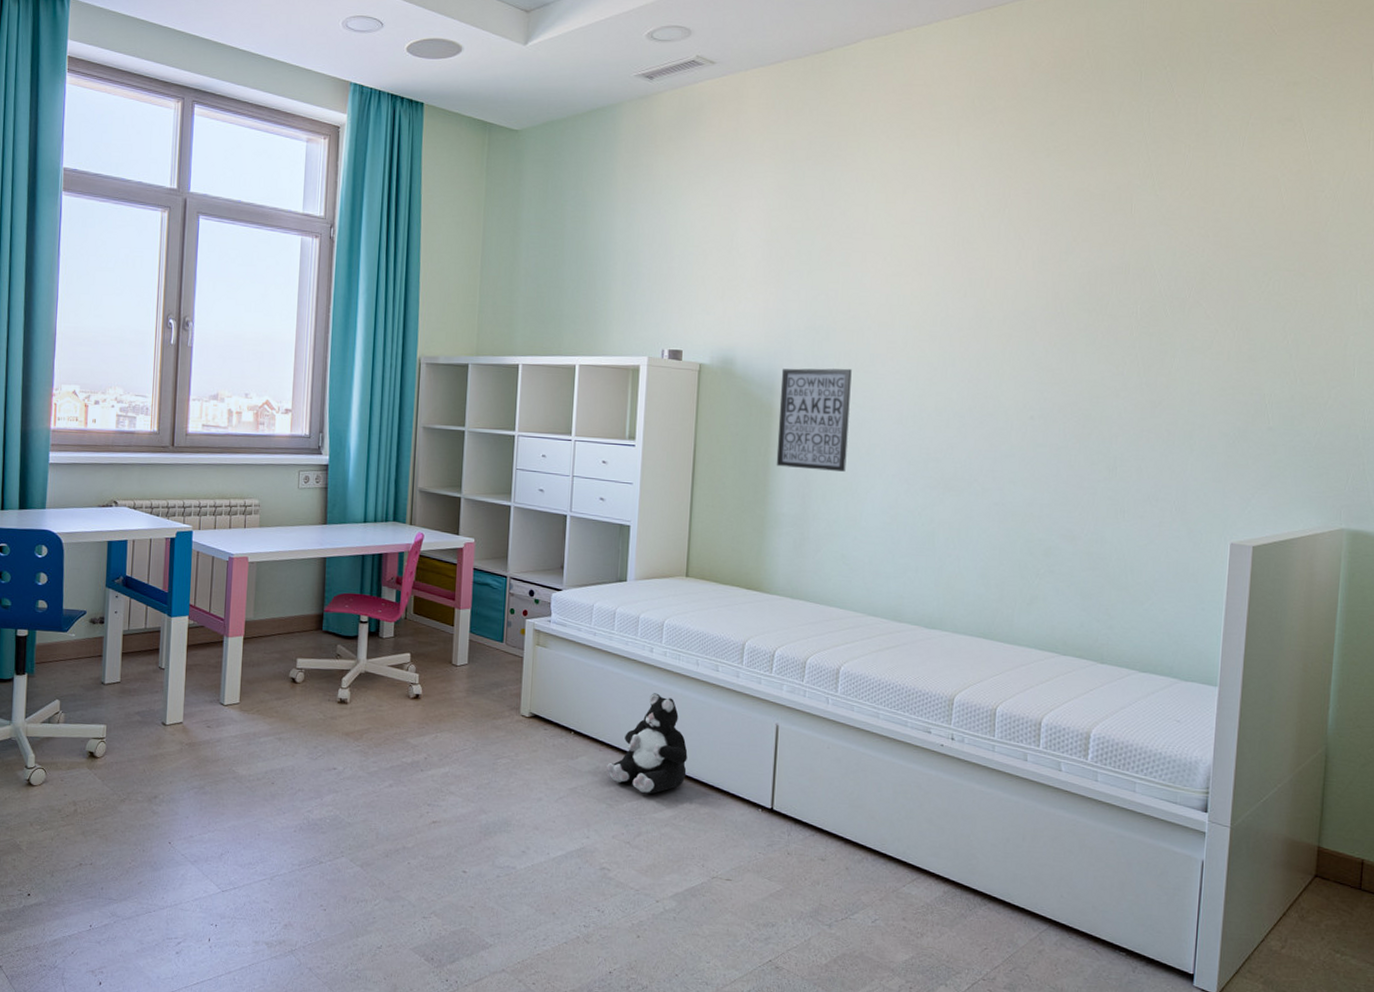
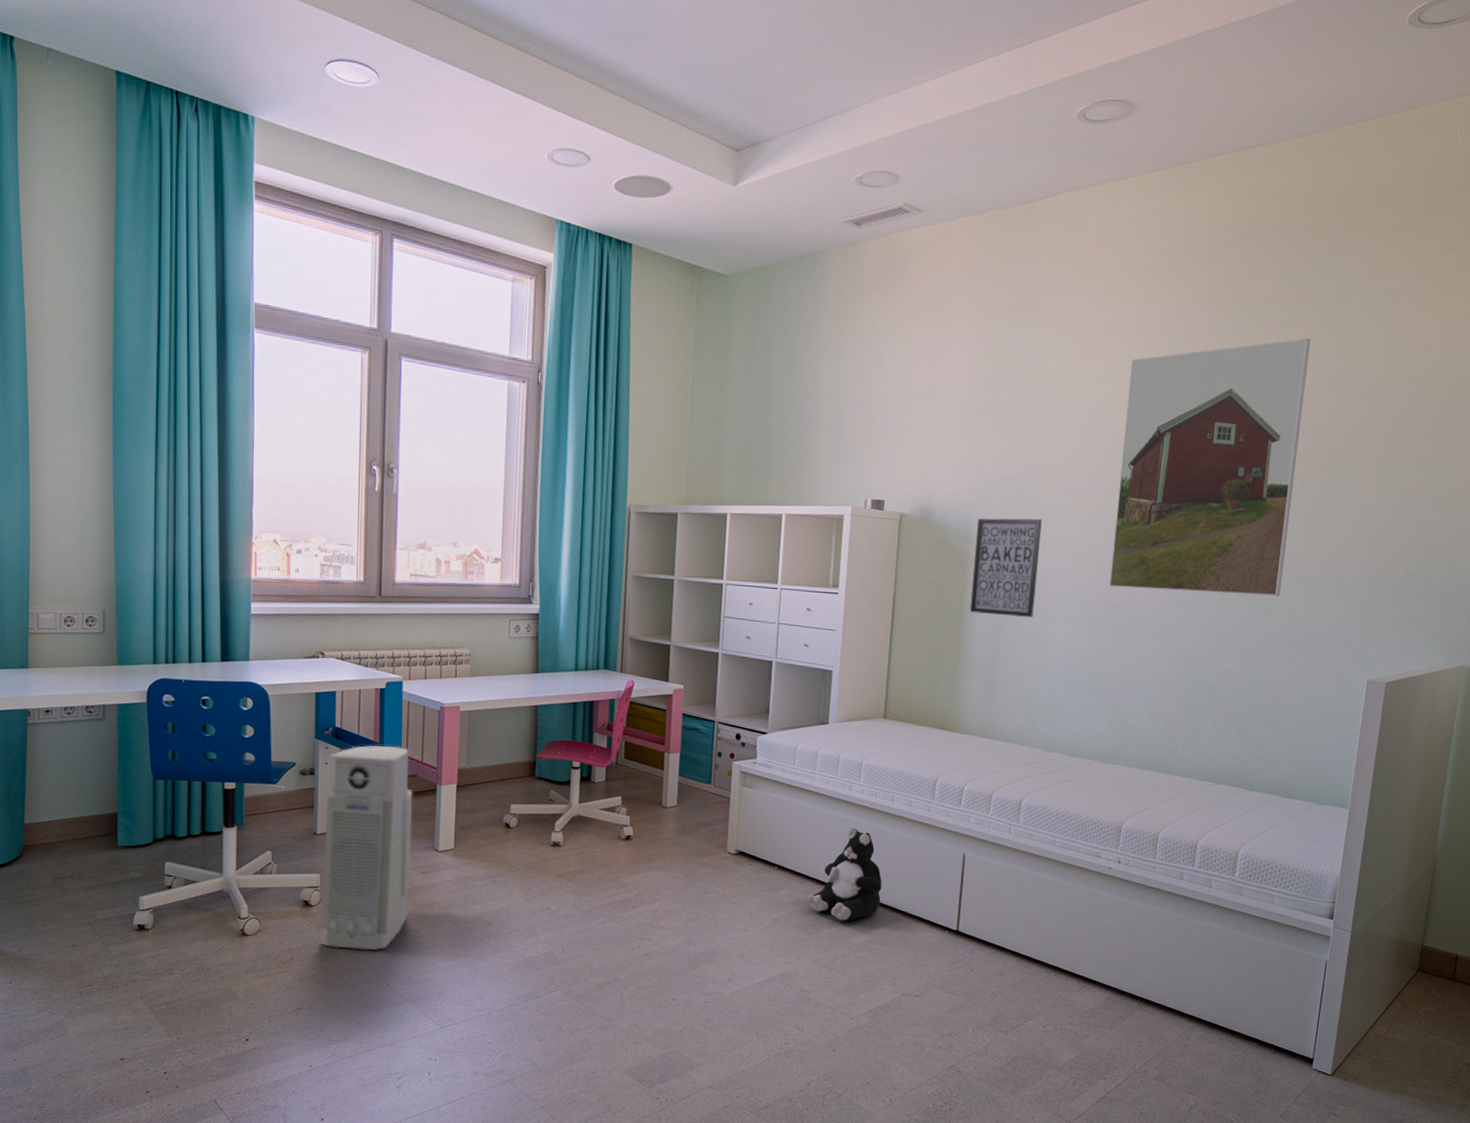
air purifier: none [104,595,200,806] -> present [320,745,413,951]
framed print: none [928,179,1141,451] -> present [1108,338,1311,596]

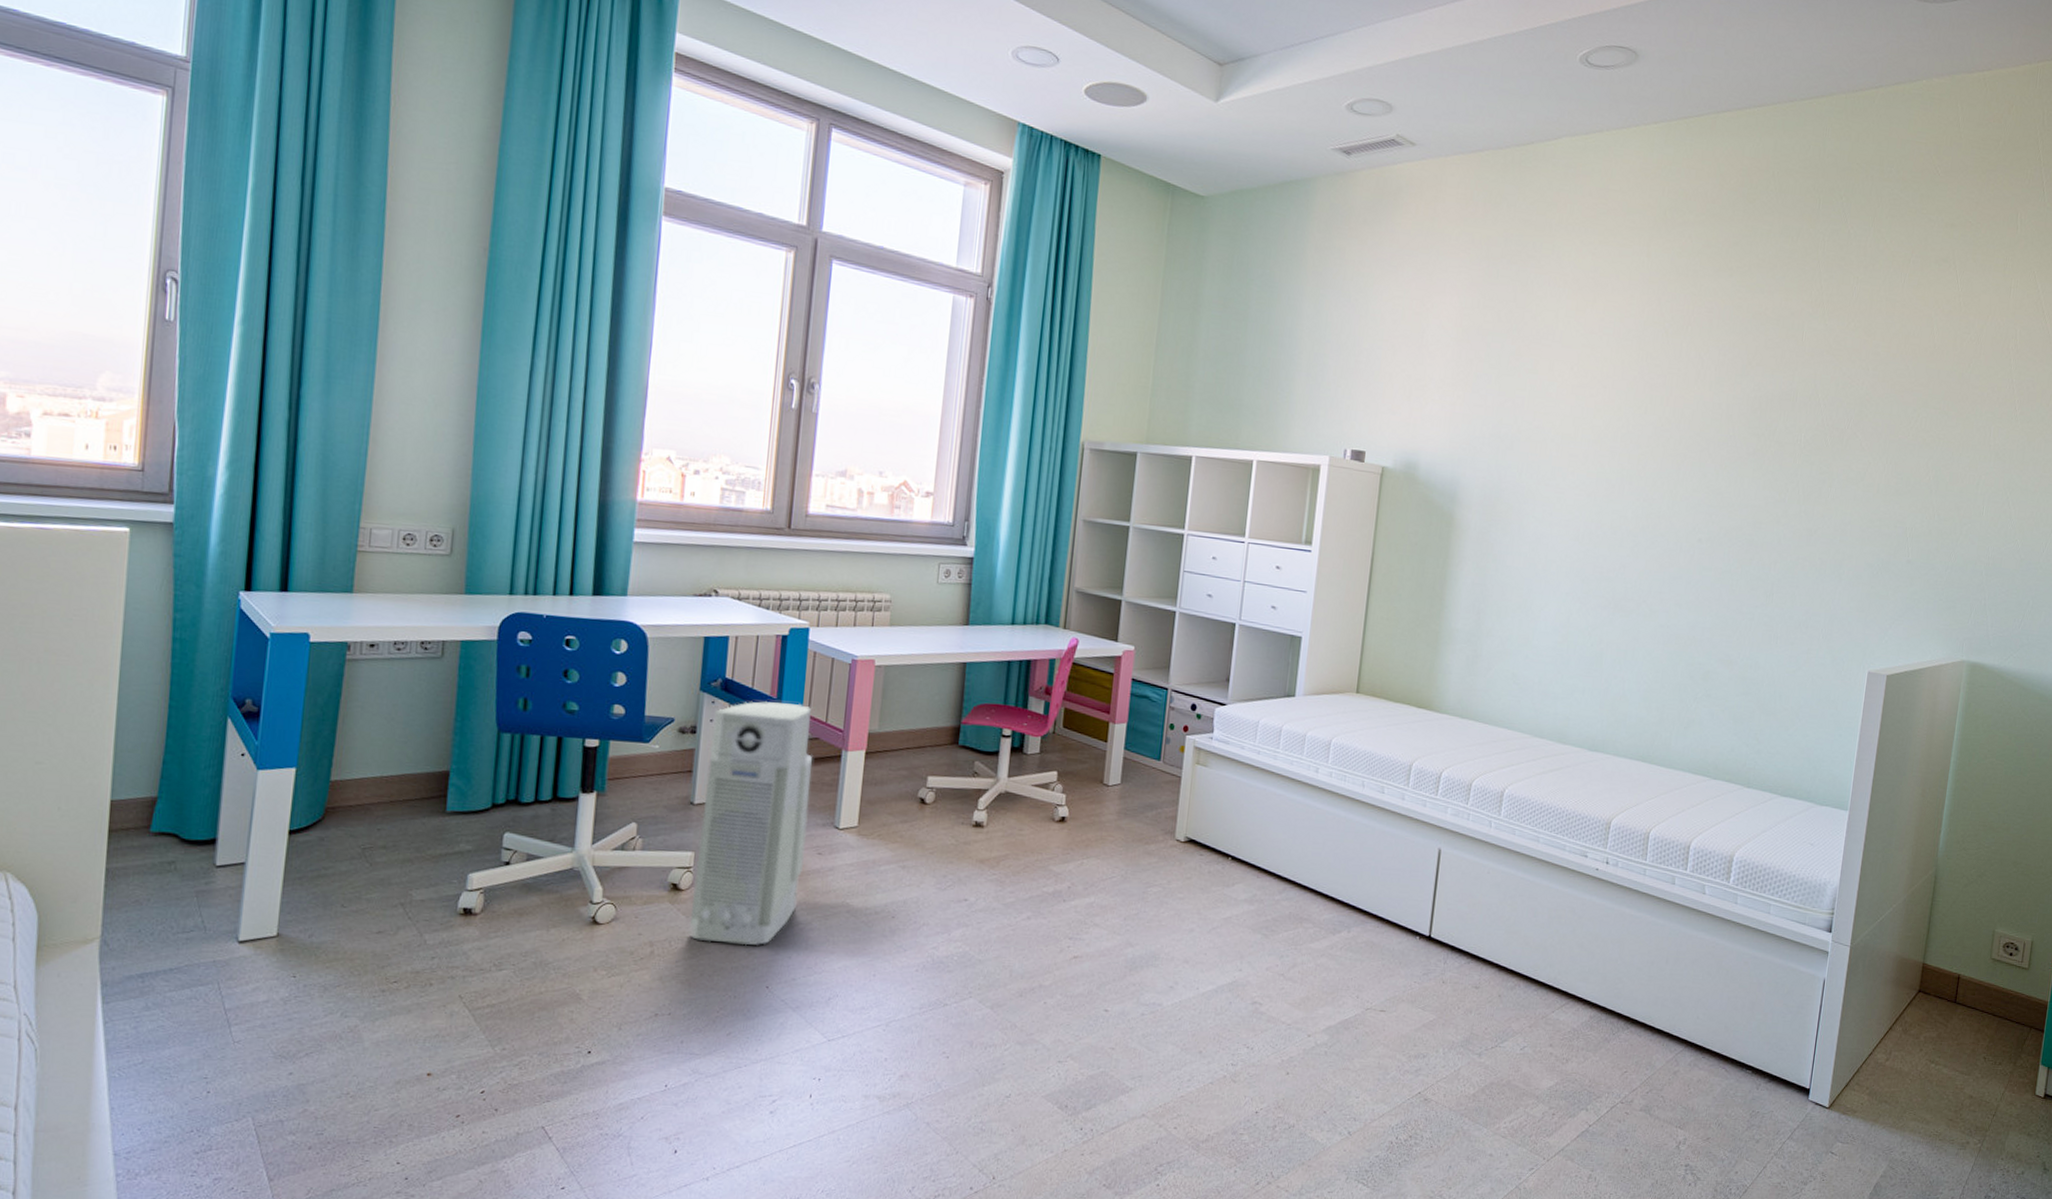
plush toy: present [807,828,882,922] -> none [1264,816,1349,923]
wall art: present [969,518,1042,617] -> none [1453,477,1533,588]
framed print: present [1108,338,1311,596] -> none [1602,306,1813,577]

